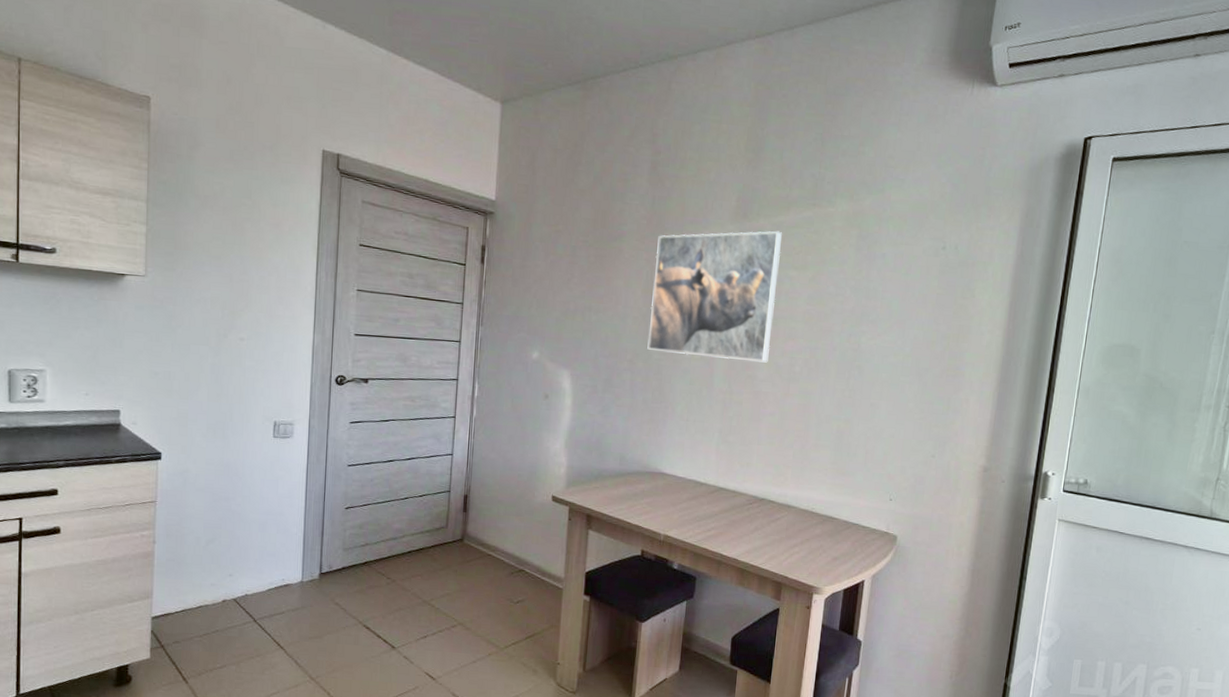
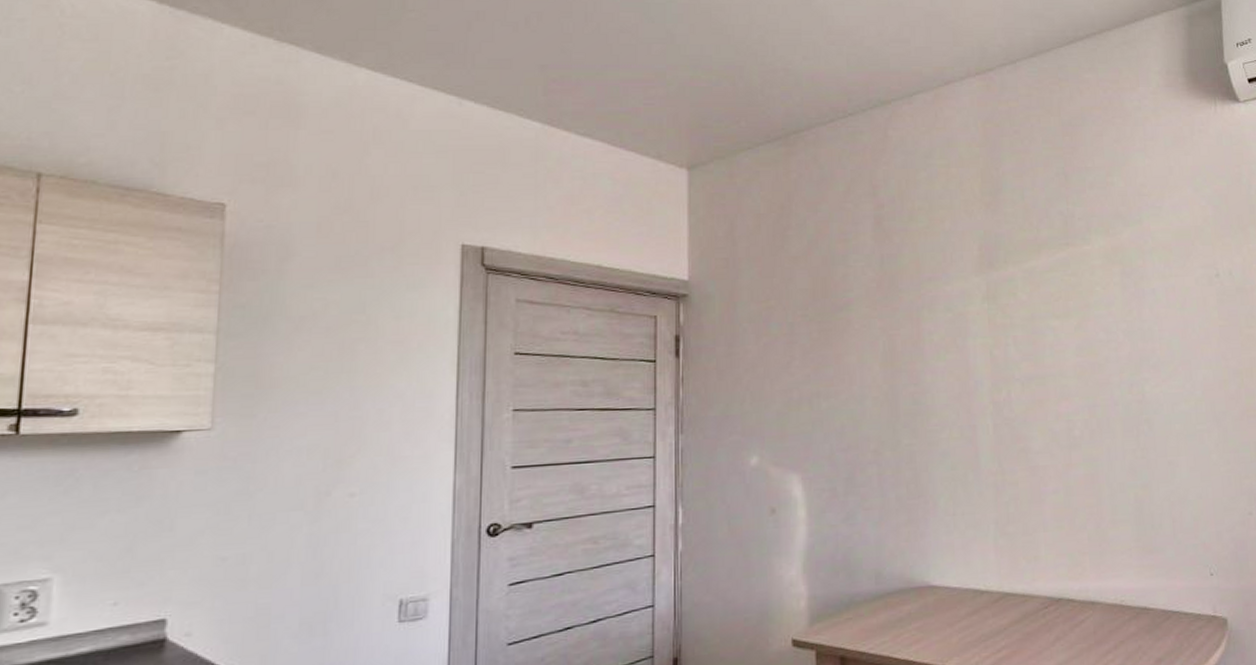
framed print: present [647,231,782,363] -> none [891,277,1042,435]

